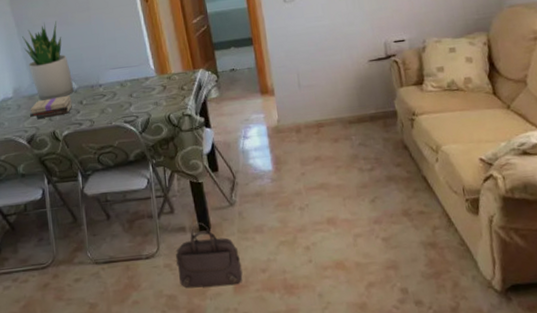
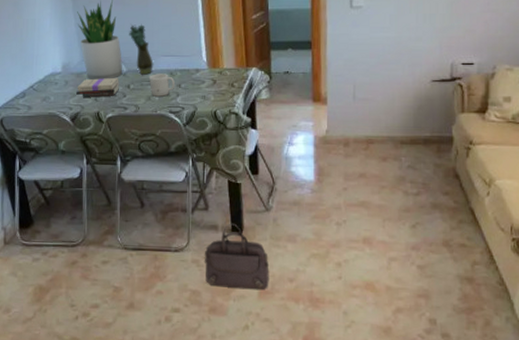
vase: none [75,40,104,90] -> present [129,23,154,75]
mug: none [100,85,127,109] -> present [148,74,176,97]

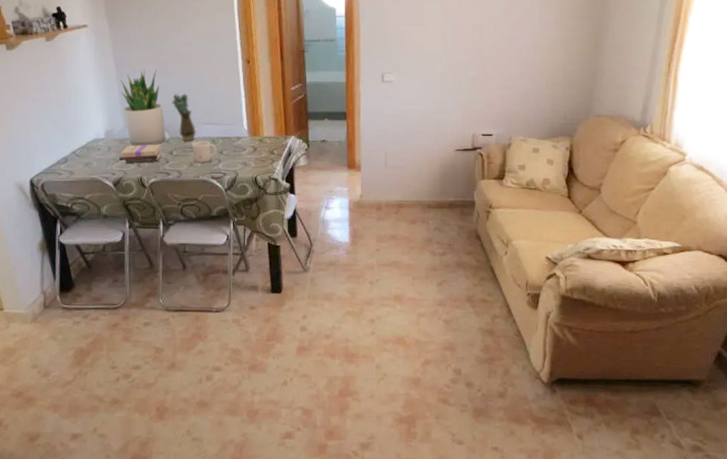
handbag: present [204,223,270,290] -> none [244,283,307,347]

